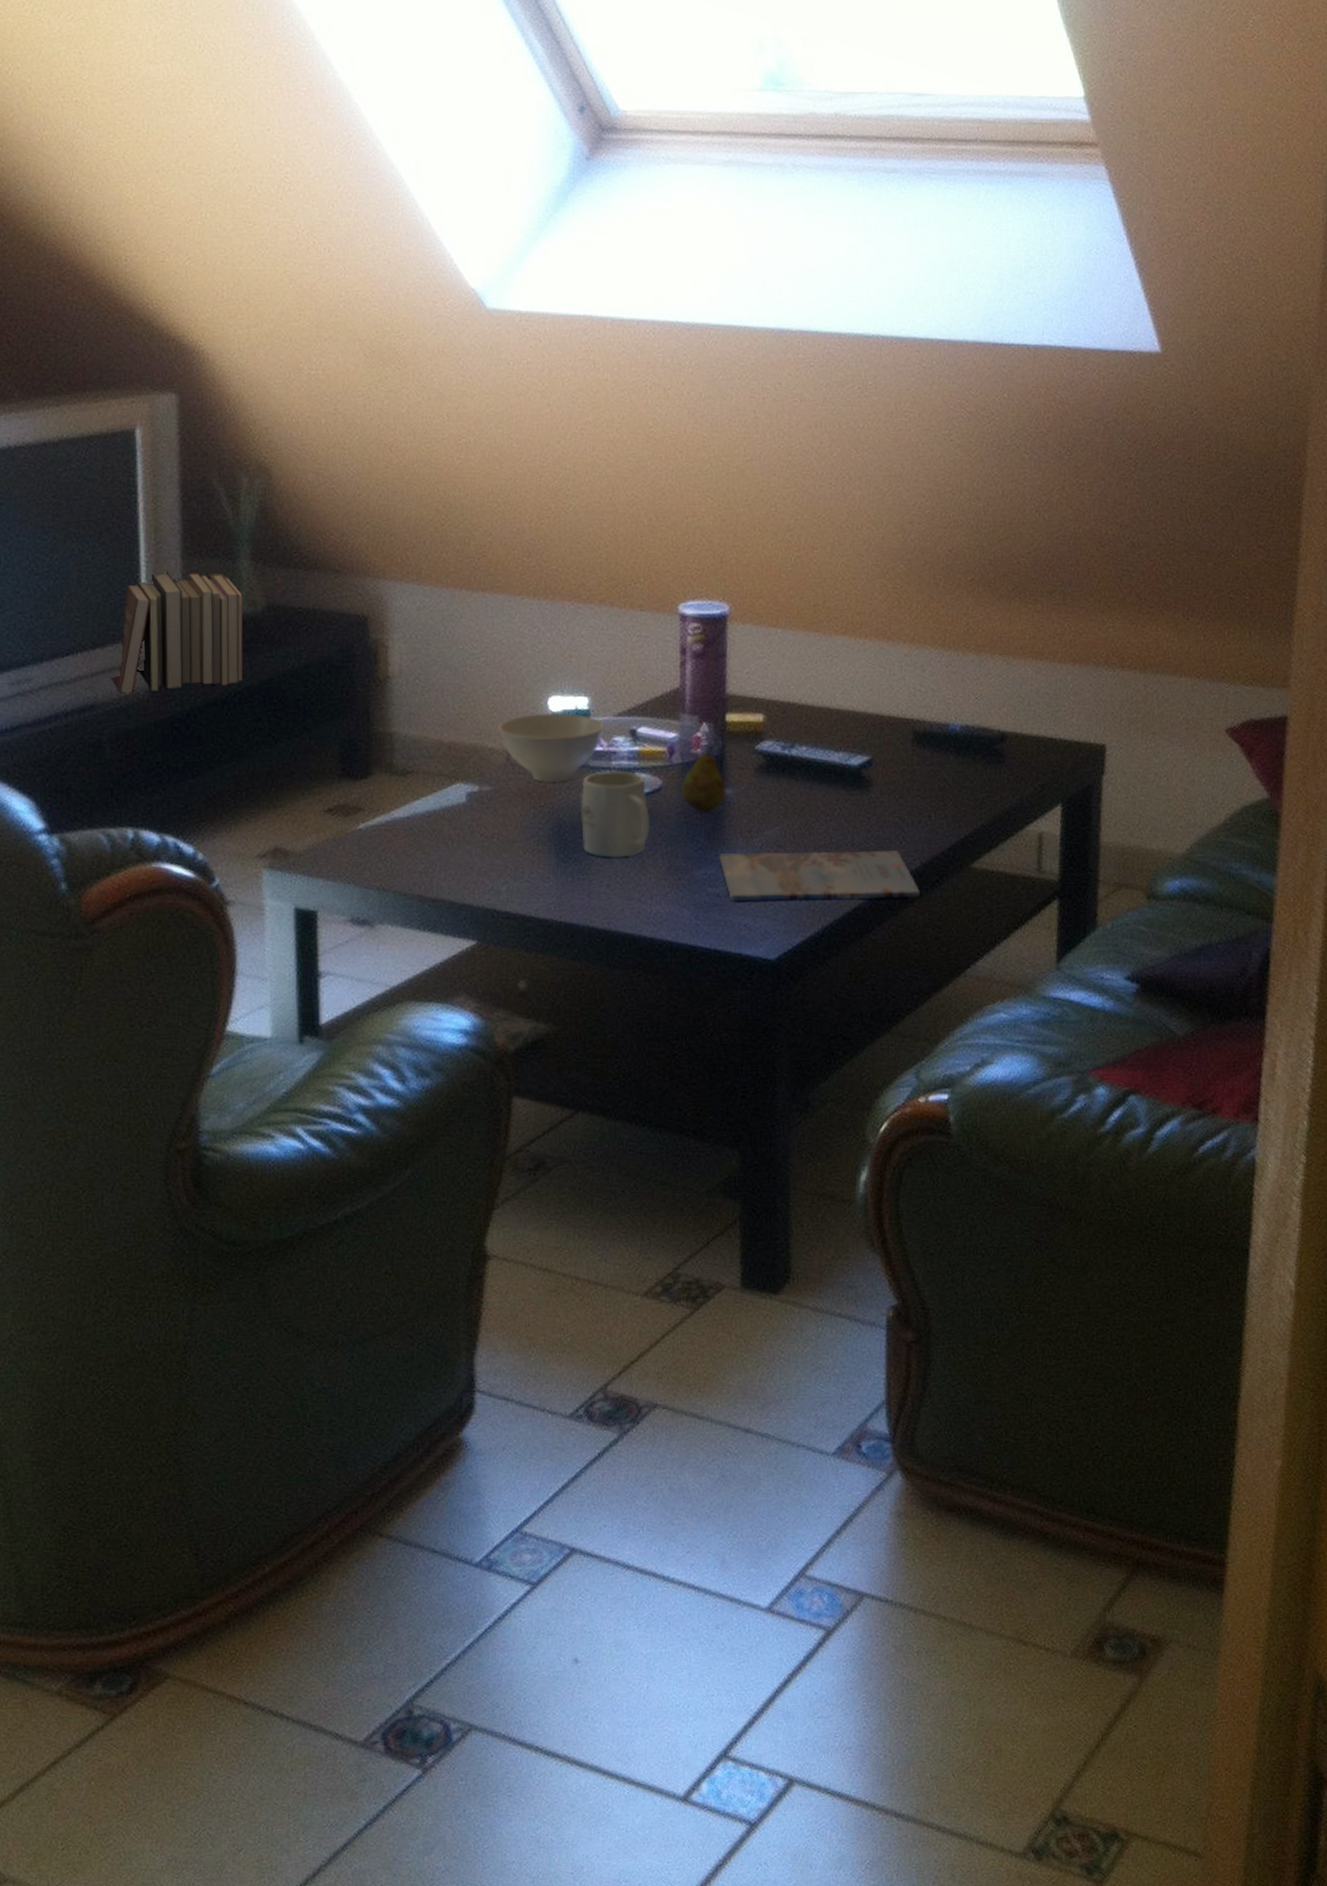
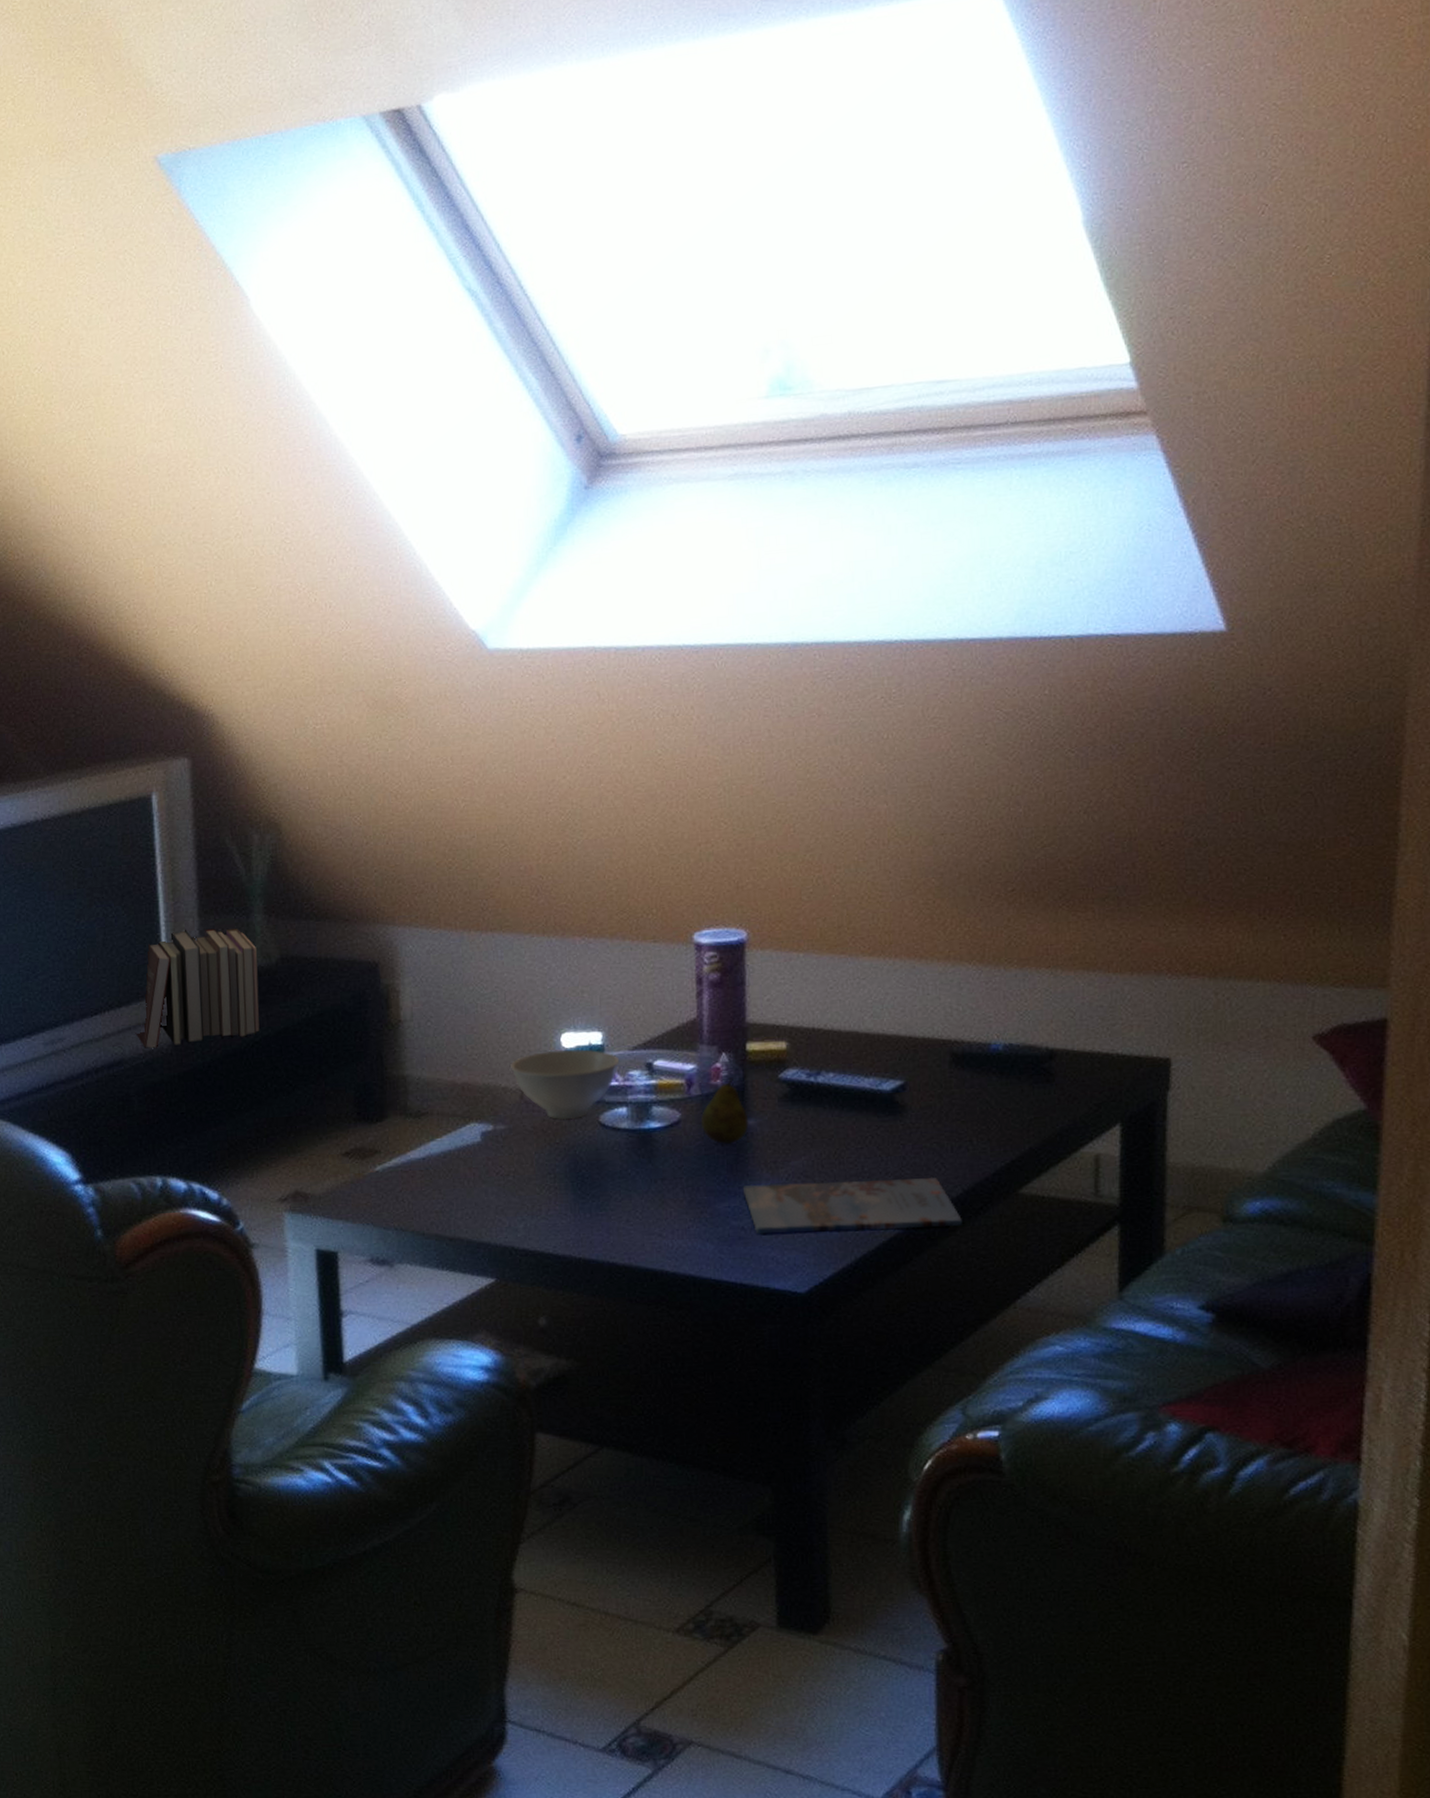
mug: present [581,770,649,858] -> none [597,1105,669,1193]

